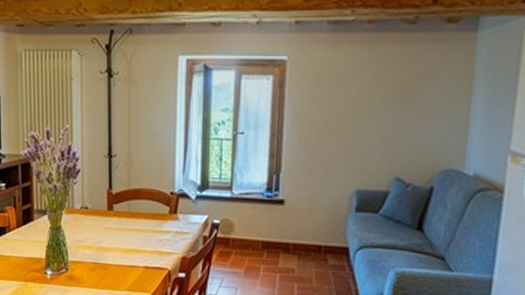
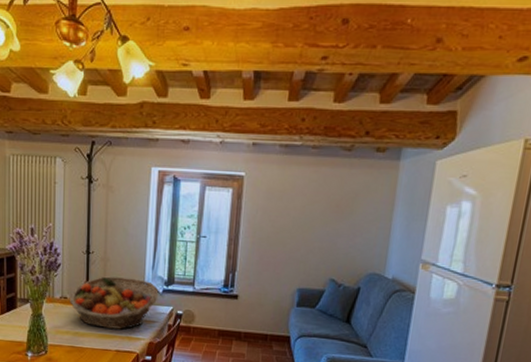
fruit basket: none [92,182,191,243] -> present [70,276,159,330]

